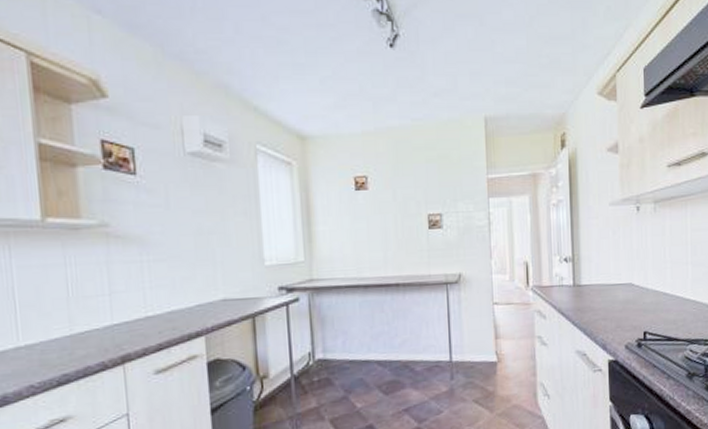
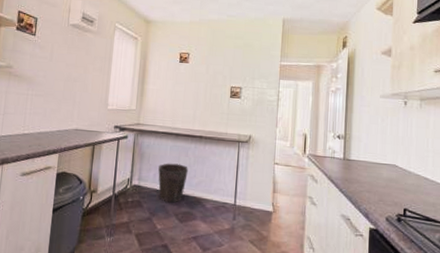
waste bin: none [347,323,387,374] -> present [158,163,188,203]

